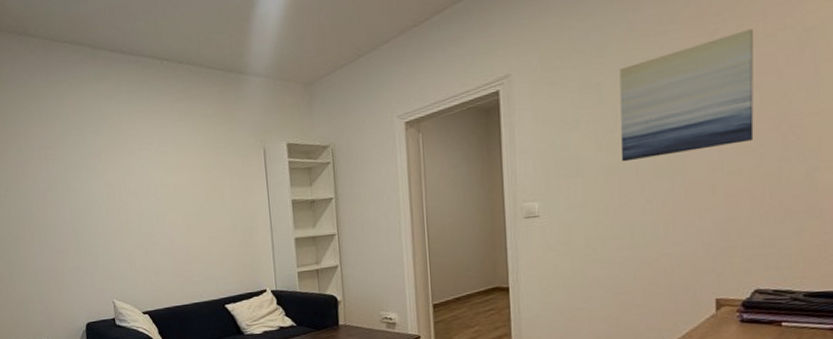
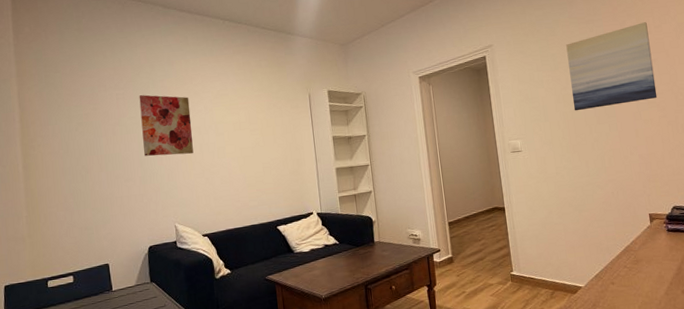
wall art: none [69,154,131,225] -> present [139,95,194,156]

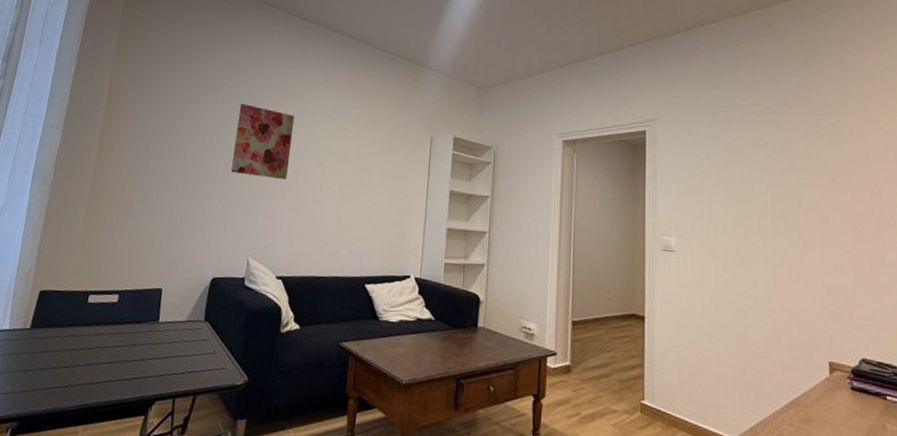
wall art: present [566,22,658,111] -> none [745,125,854,219]

